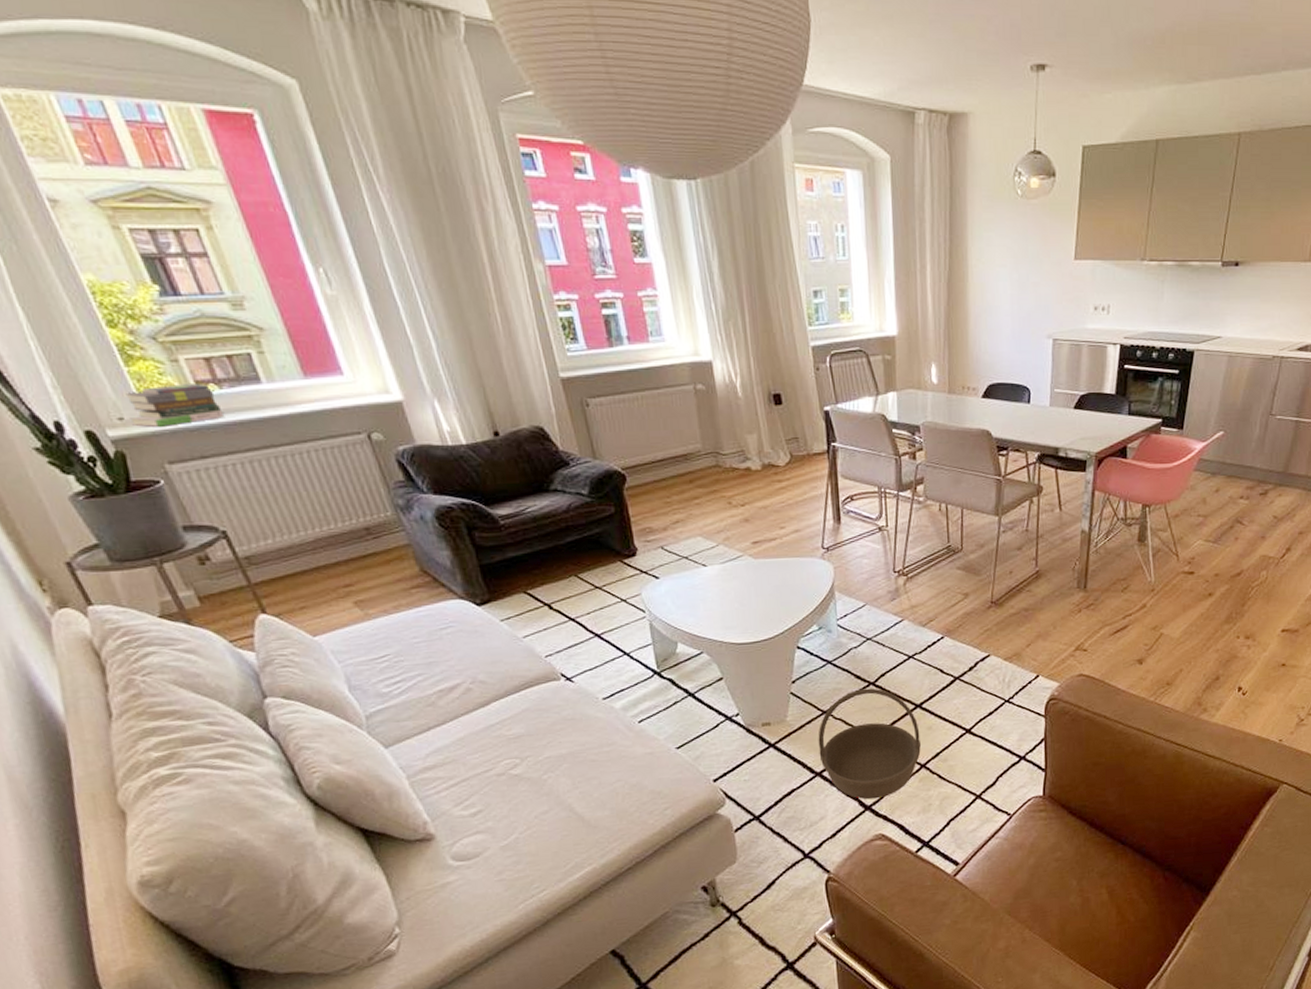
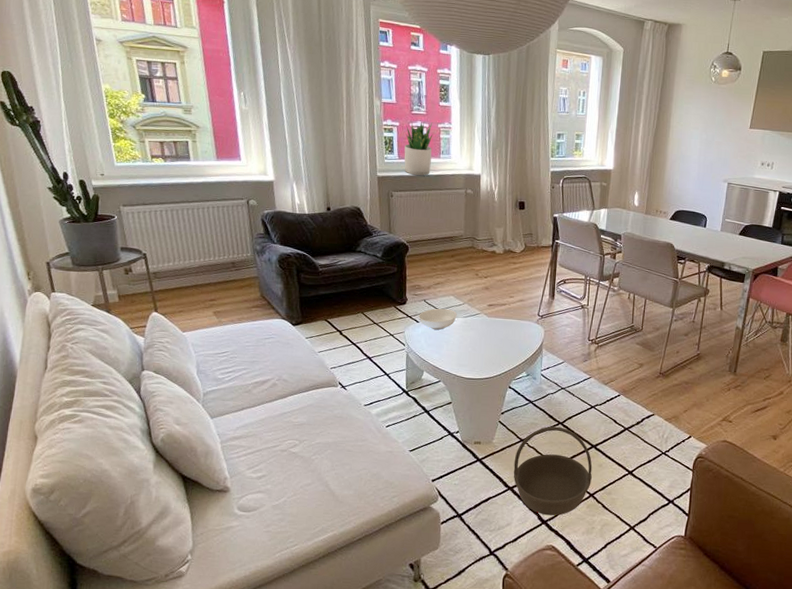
books: present [125,384,224,427] -> none [107,156,163,182]
planter: none [590,289,638,371] -> present [404,121,433,176]
bowl: none [657,554,711,585] -> present [419,308,457,330]

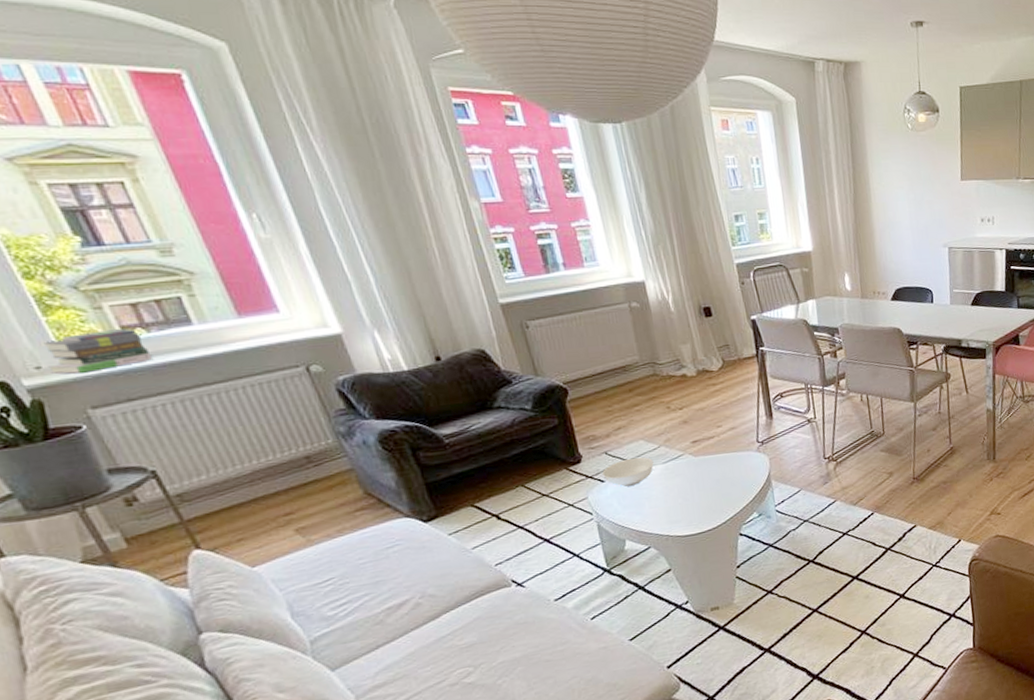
books: none [107,156,163,182] -> present [43,328,152,374]
planter: present [404,121,433,176] -> none [525,221,575,295]
basket: present [513,426,592,516] -> none [764,565,861,669]

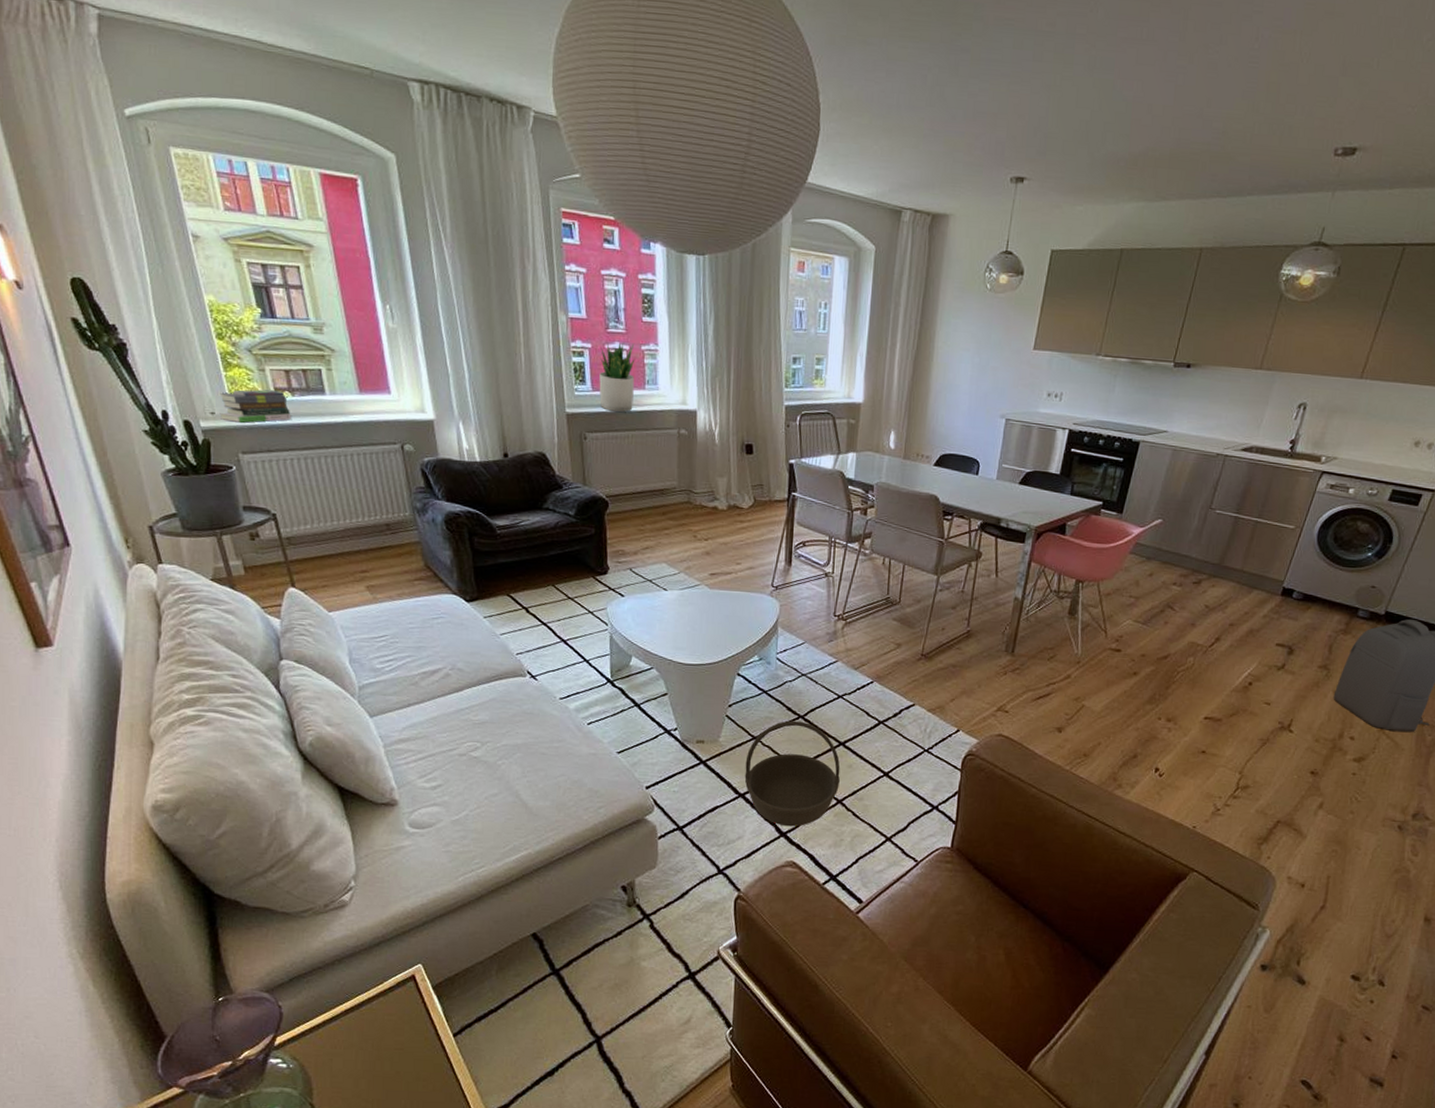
planter: none [525,221,575,295] -> present [599,342,635,412]
bowl: present [602,457,654,487] -> none [624,578,672,605]
basket: none [764,565,861,669] -> present [744,720,840,827]

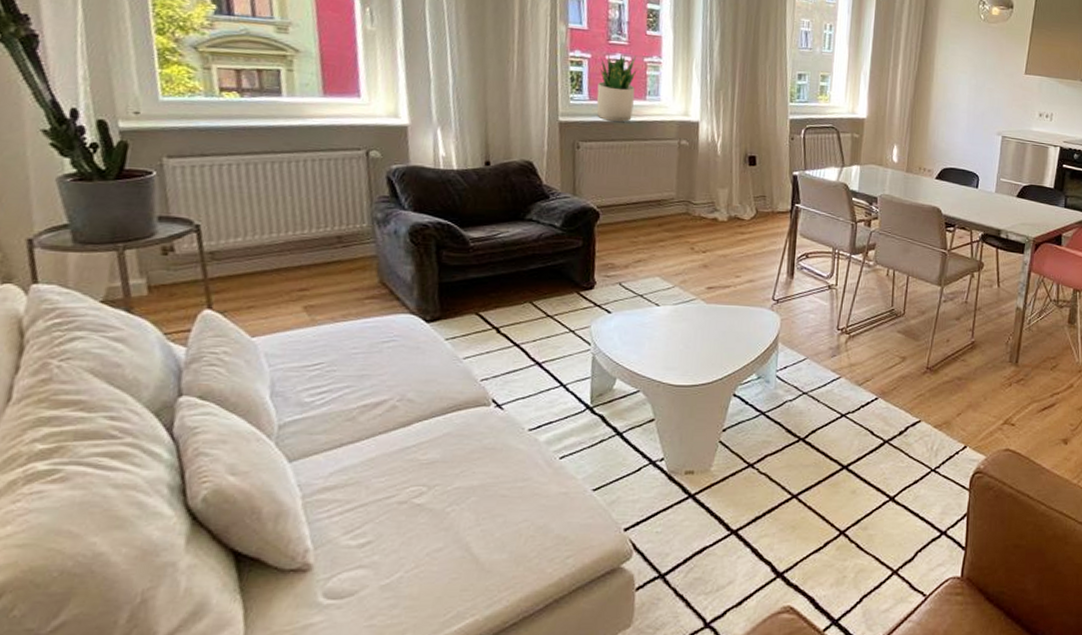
books: present [219,389,291,423] -> none [145,88,236,124]
basket: present [744,720,840,827] -> none [738,444,843,565]

